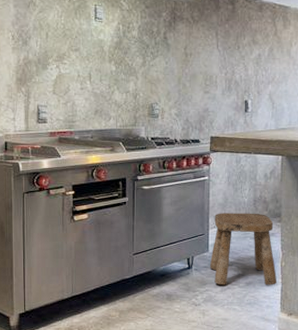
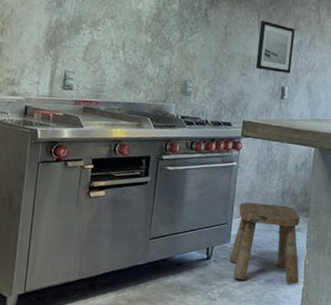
wall art: none [218,38,253,87] -> present [255,21,295,74]

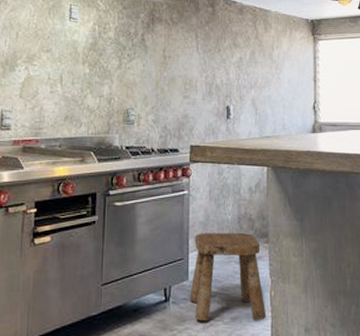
wall art: present [255,21,295,74] -> none [198,41,234,92]

